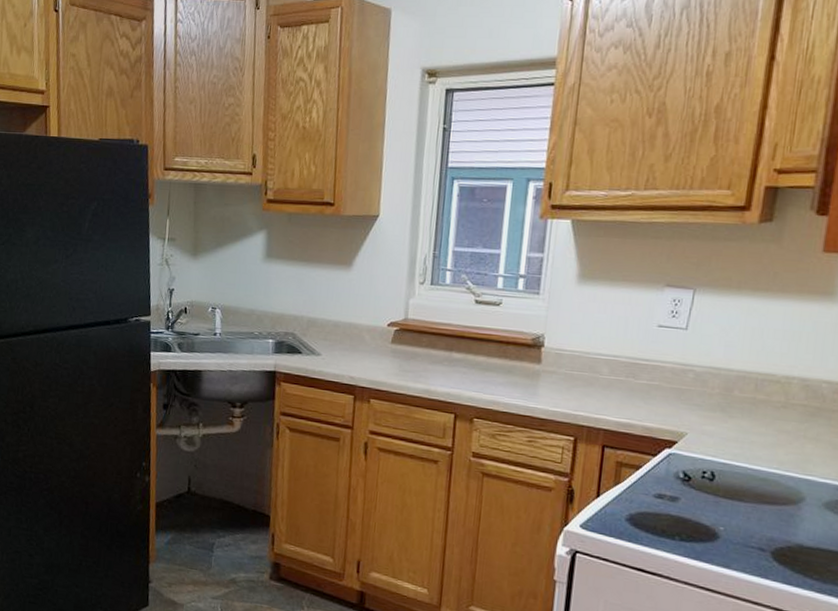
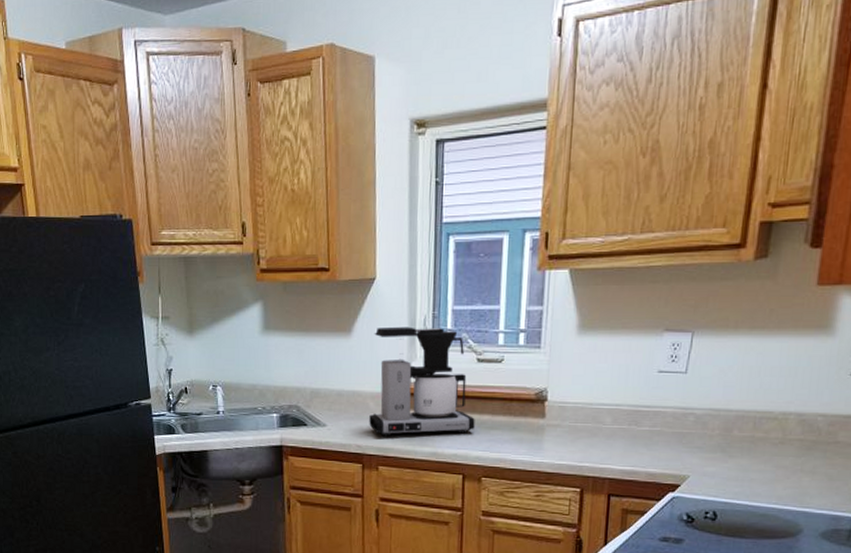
coffee maker: none [363,263,470,374] -> present [369,326,475,437]

